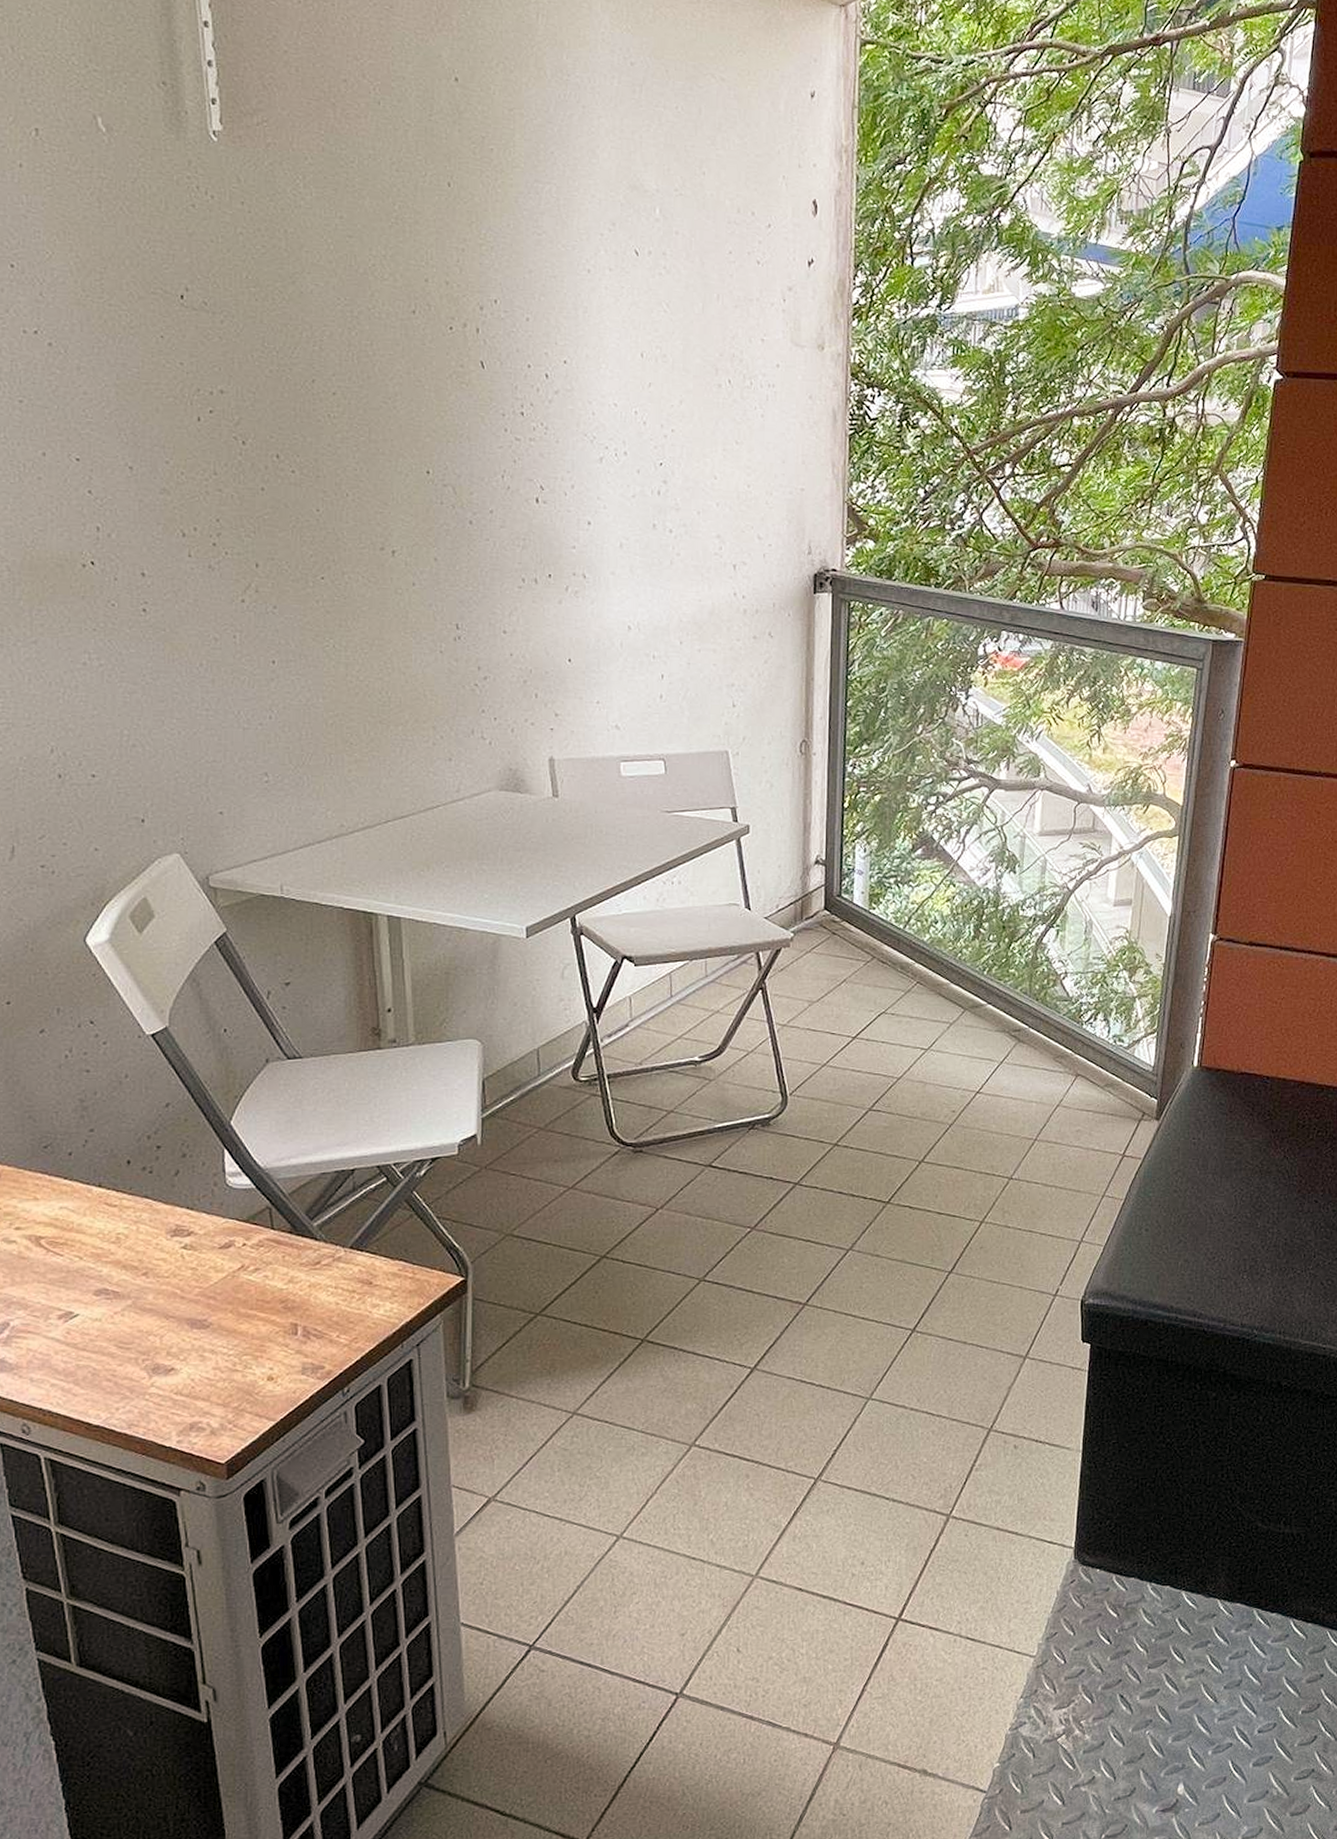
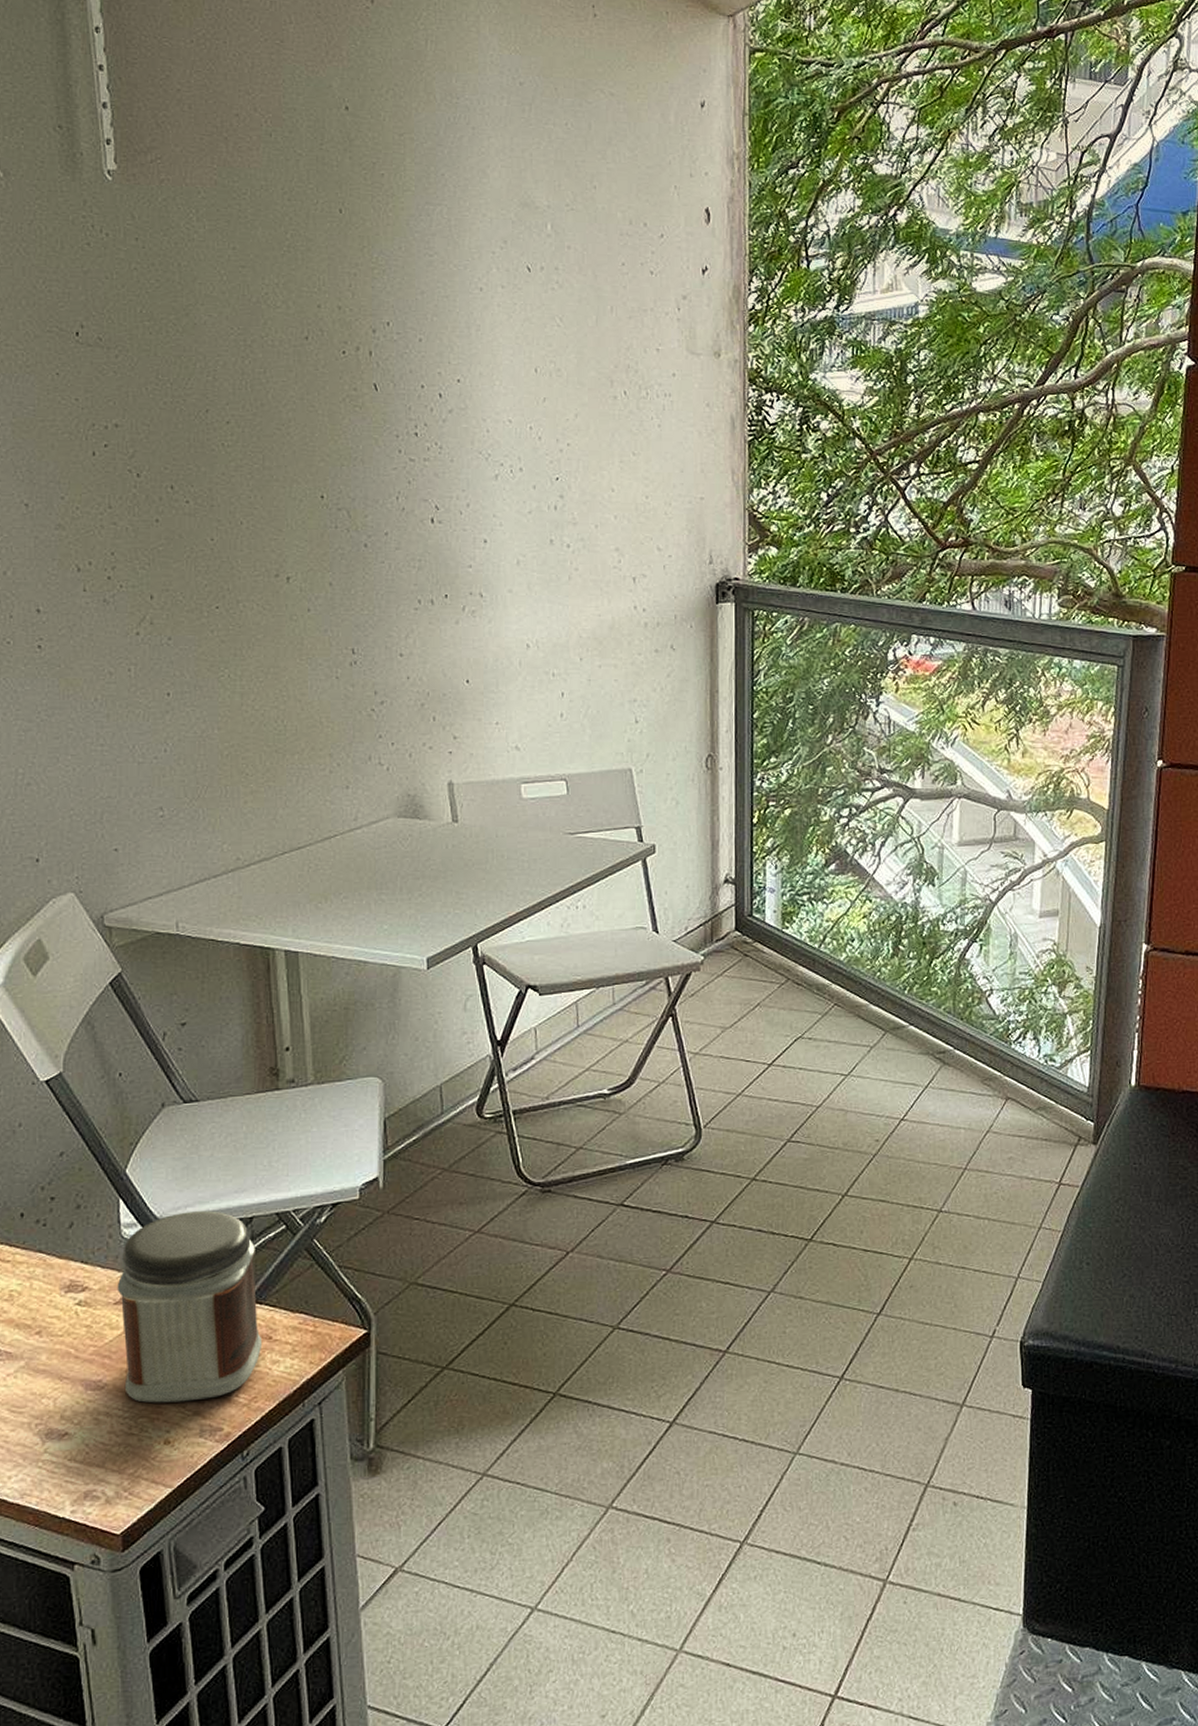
jar: none [222,1162,363,1342] -> present [117,1211,263,1403]

